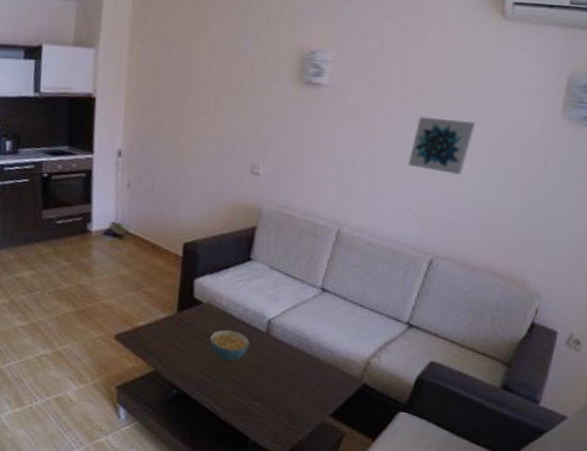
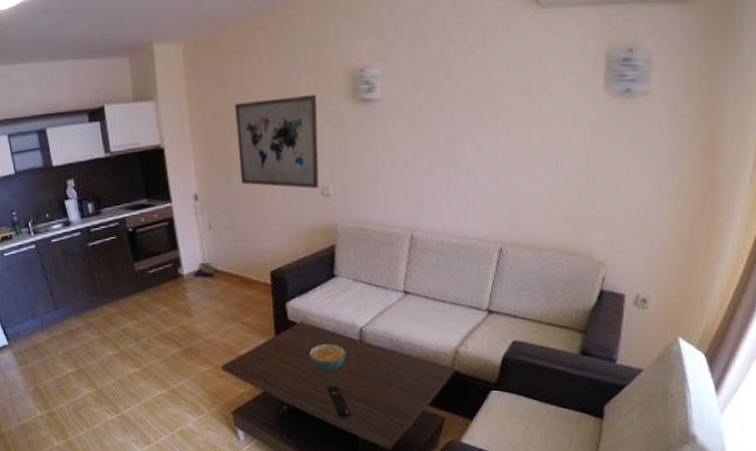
wall art: none [169,64,262,166] -> present [235,95,319,189]
remote control: none [223,376,244,414] -> present [327,385,350,418]
wall art: present [408,116,475,175] -> none [467,112,524,165]

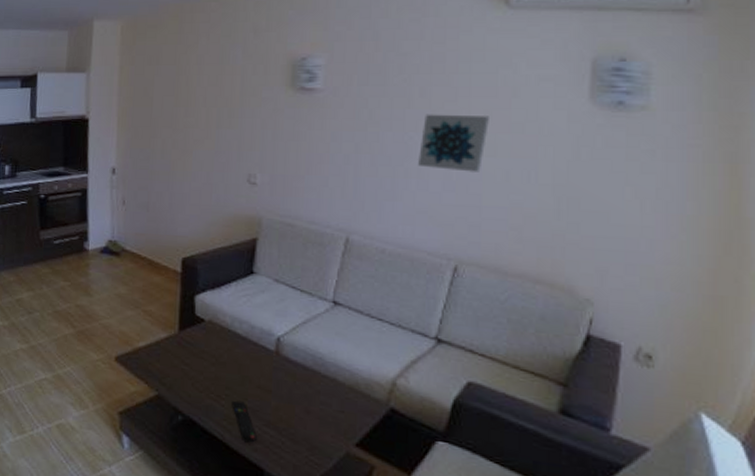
wall art: present [235,95,319,189] -> none [163,80,253,176]
cereal bowl: present [309,343,346,372] -> none [215,348,258,383]
wall art: none [467,112,524,165] -> present [418,114,489,172]

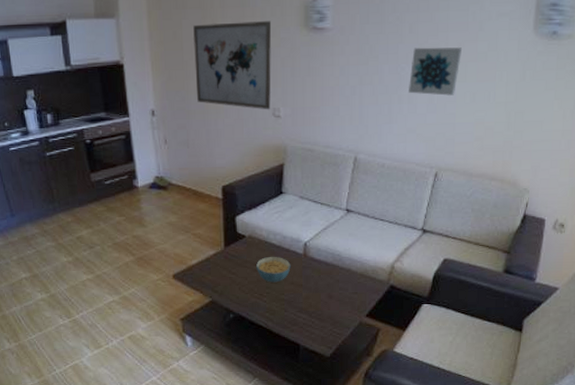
wall art: none [163,80,253,176] -> present [193,21,272,110]
cereal bowl: none [215,348,258,383] -> present [256,256,291,283]
remote control: present [232,400,257,443] -> none [272,296,293,326]

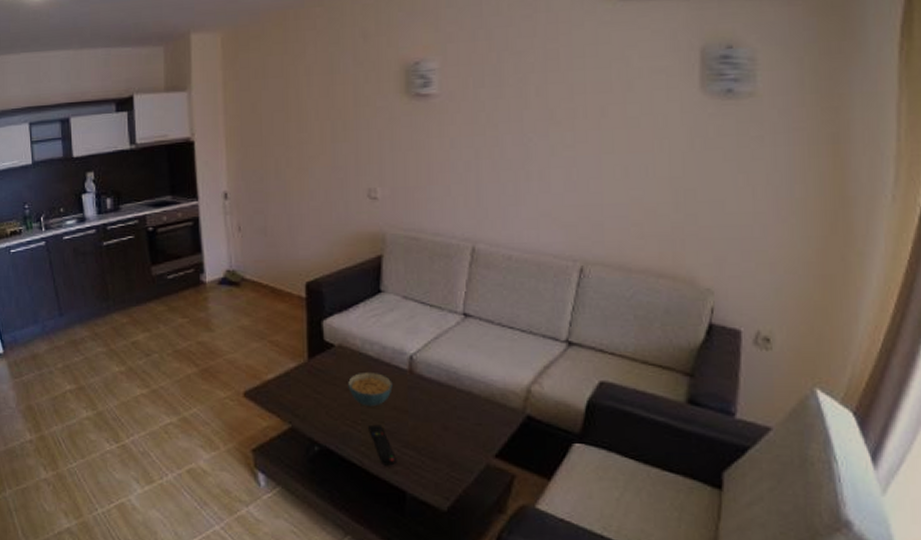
wall art: present [193,21,272,110] -> none [274,88,366,191]
remote control: none [272,296,293,326] -> present [368,424,396,466]
wall art: present [409,47,462,96] -> none [539,112,606,171]

